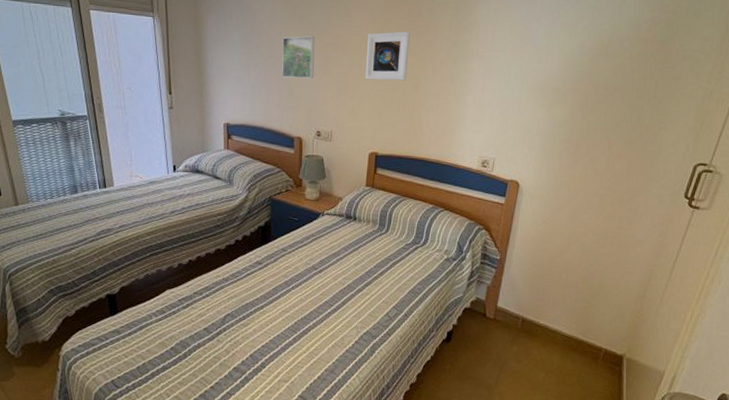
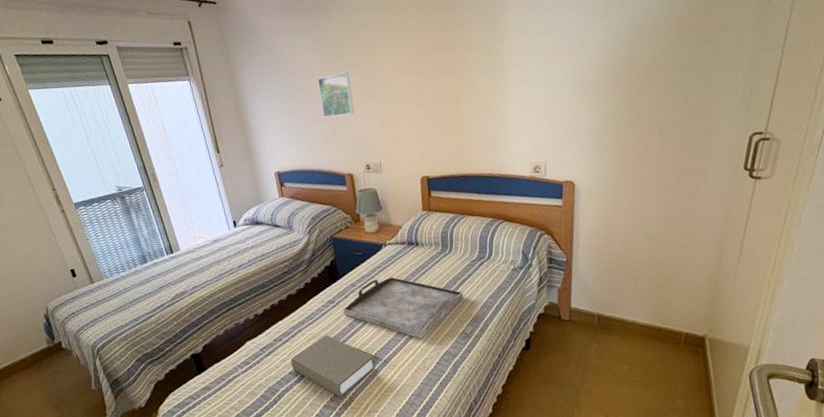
book: none [207,296,293,362] -> present [290,335,375,397]
serving tray: none [269,247,393,315] -> present [343,277,464,339]
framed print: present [365,31,410,81] -> none [401,50,446,106]

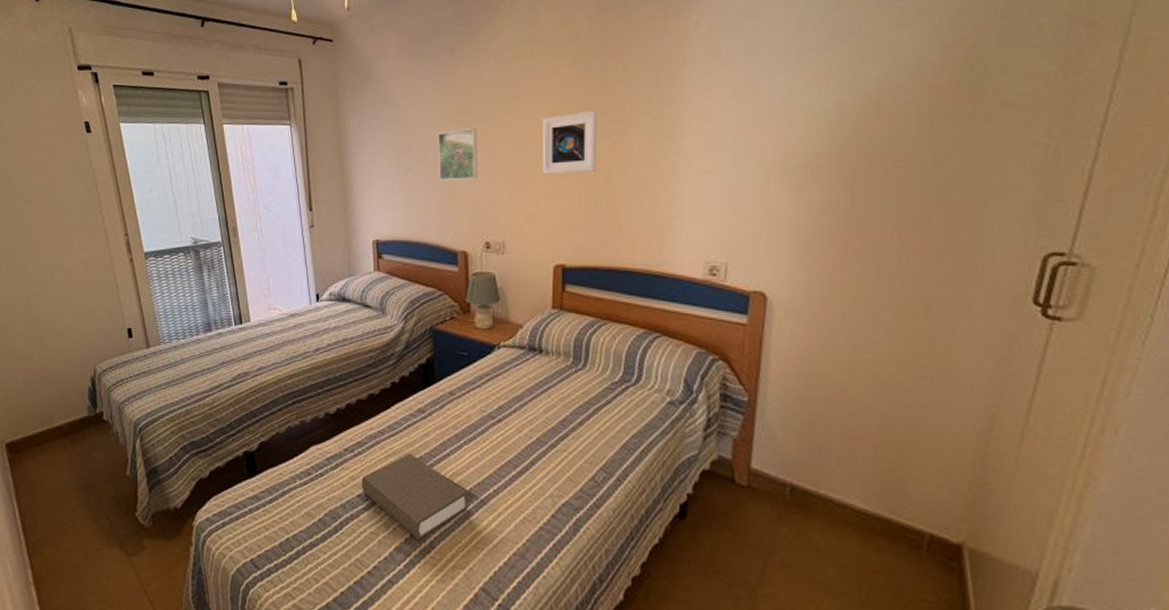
serving tray: present [343,277,464,339] -> none [435,389,597,480]
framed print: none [401,50,446,106] -> present [542,110,597,174]

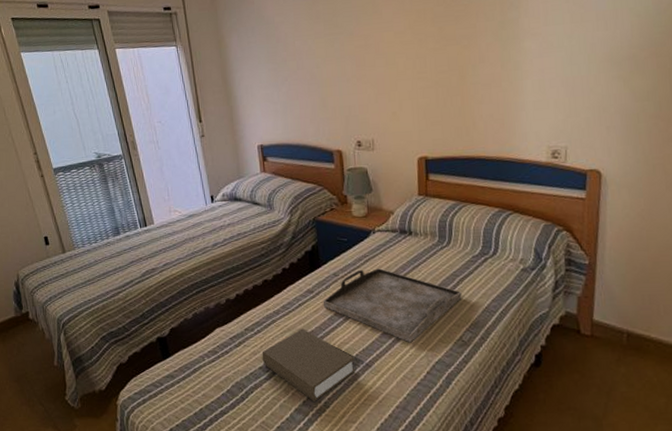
serving tray: none [435,389,597,480] -> present [322,268,462,343]
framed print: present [437,128,478,180] -> none [309,40,347,89]
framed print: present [542,110,597,174] -> none [401,18,451,78]

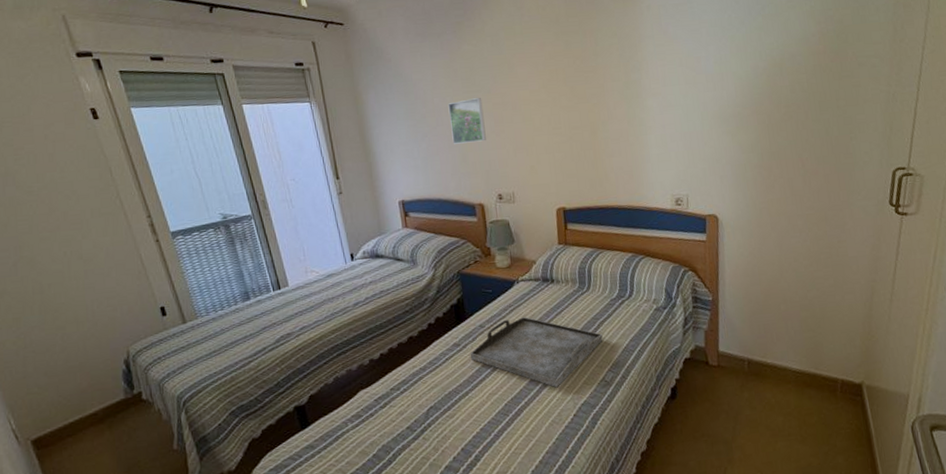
book: present [262,328,355,401] -> none [409,383,505,457]
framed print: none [309,40,347,89] -> present [448,98,486,144]

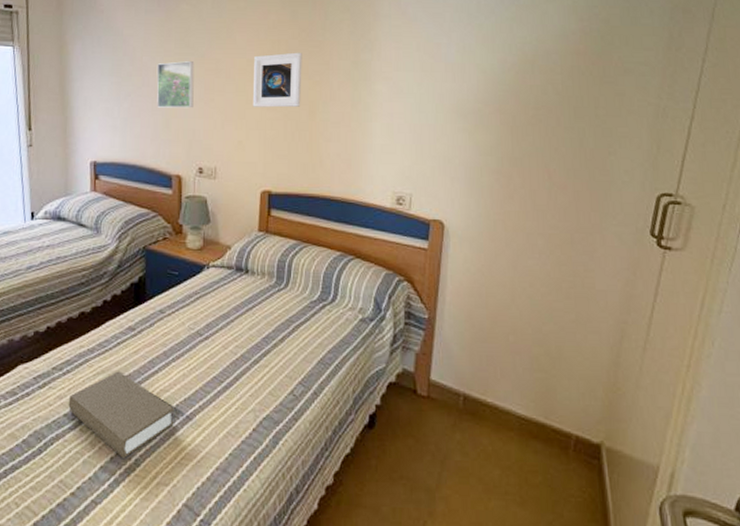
book: none [409,383,505,457] -> present [68,371,174,458]
serving tray: present [470,317,603,388] -> none [144,307,297,395]
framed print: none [536,78,583,134] -> present [252,52,302,108]

